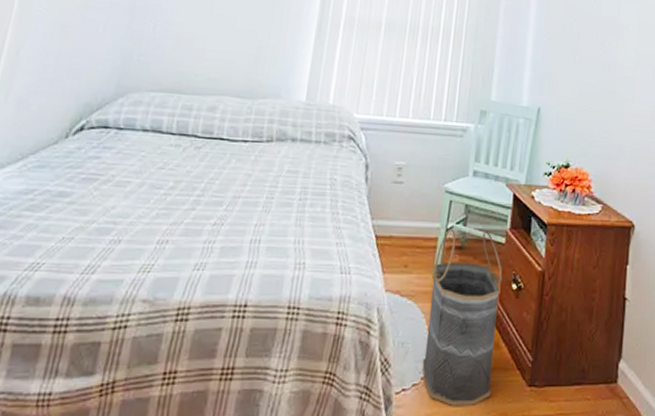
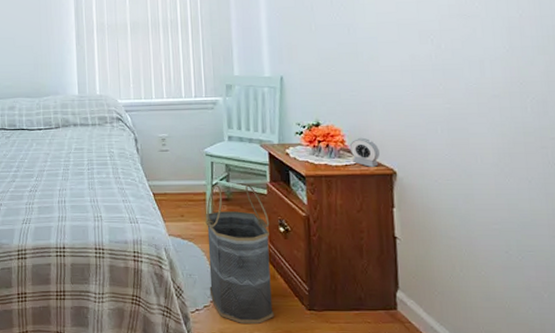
alarm clock: none [594,184,622,219] -> present [349,137,380,168]

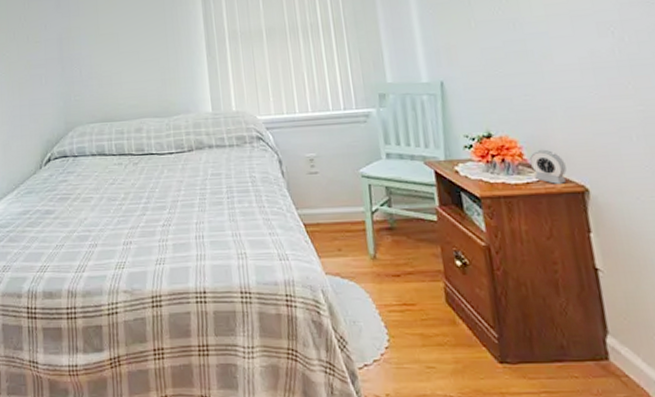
basket: present [205,184,274,324] -> none [366,210,459,381]

